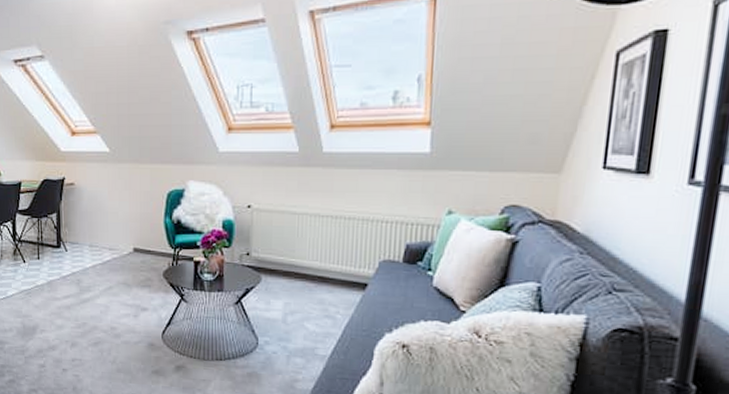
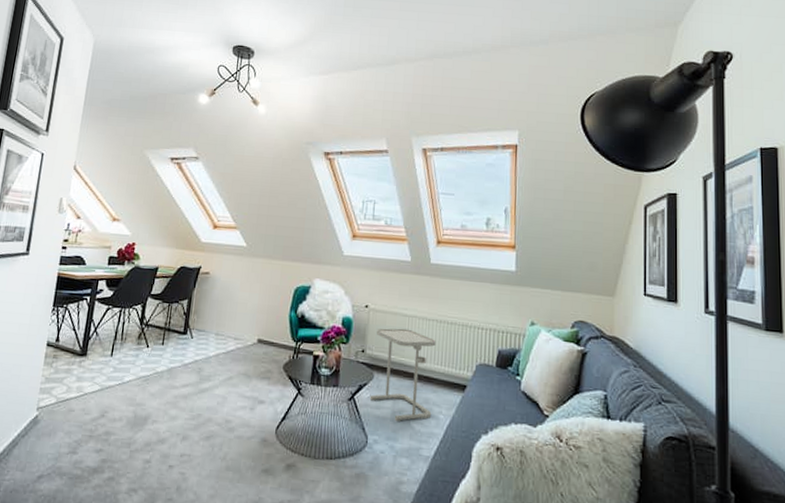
side table: none [258,227,331,324] -> present [369,328,436,422]

